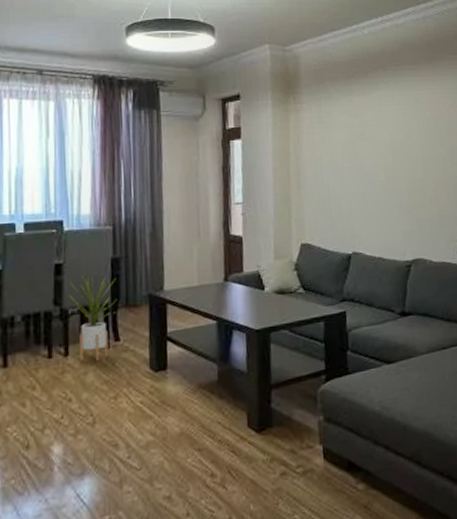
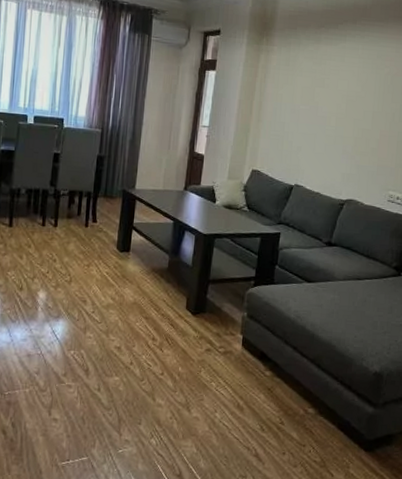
house plant: present [67,275,117,361] -> none [61,166,99,234]

